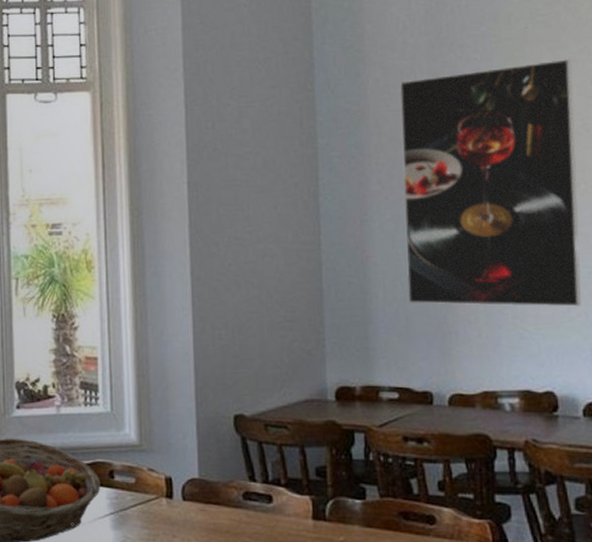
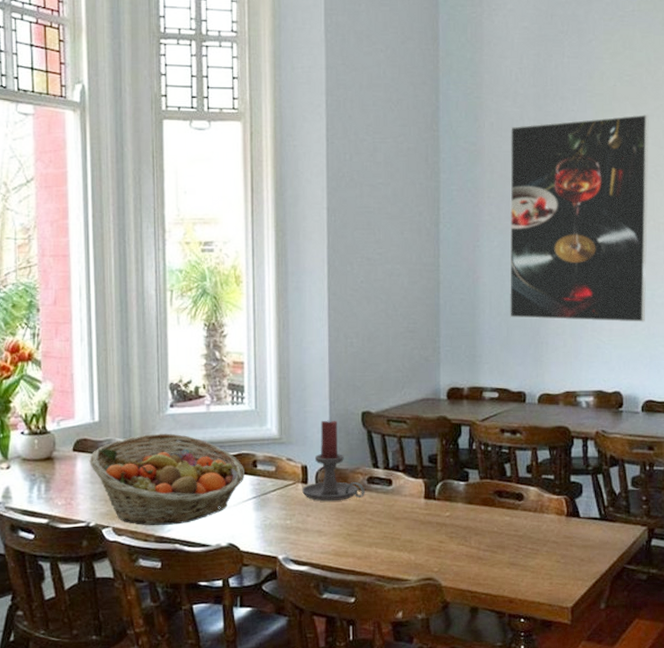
candle holder: none [167,424,241,520] -> present [302,420,365,502]

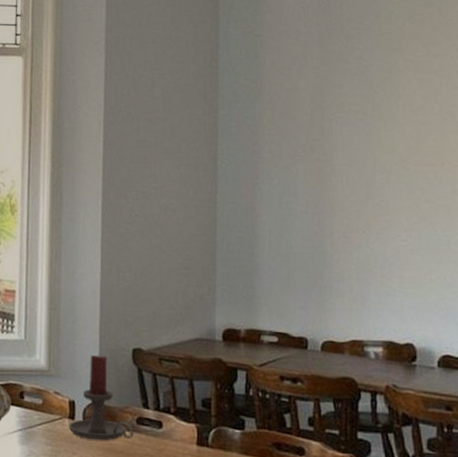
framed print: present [509,114,650,322] -> none [290,54,443,270]

